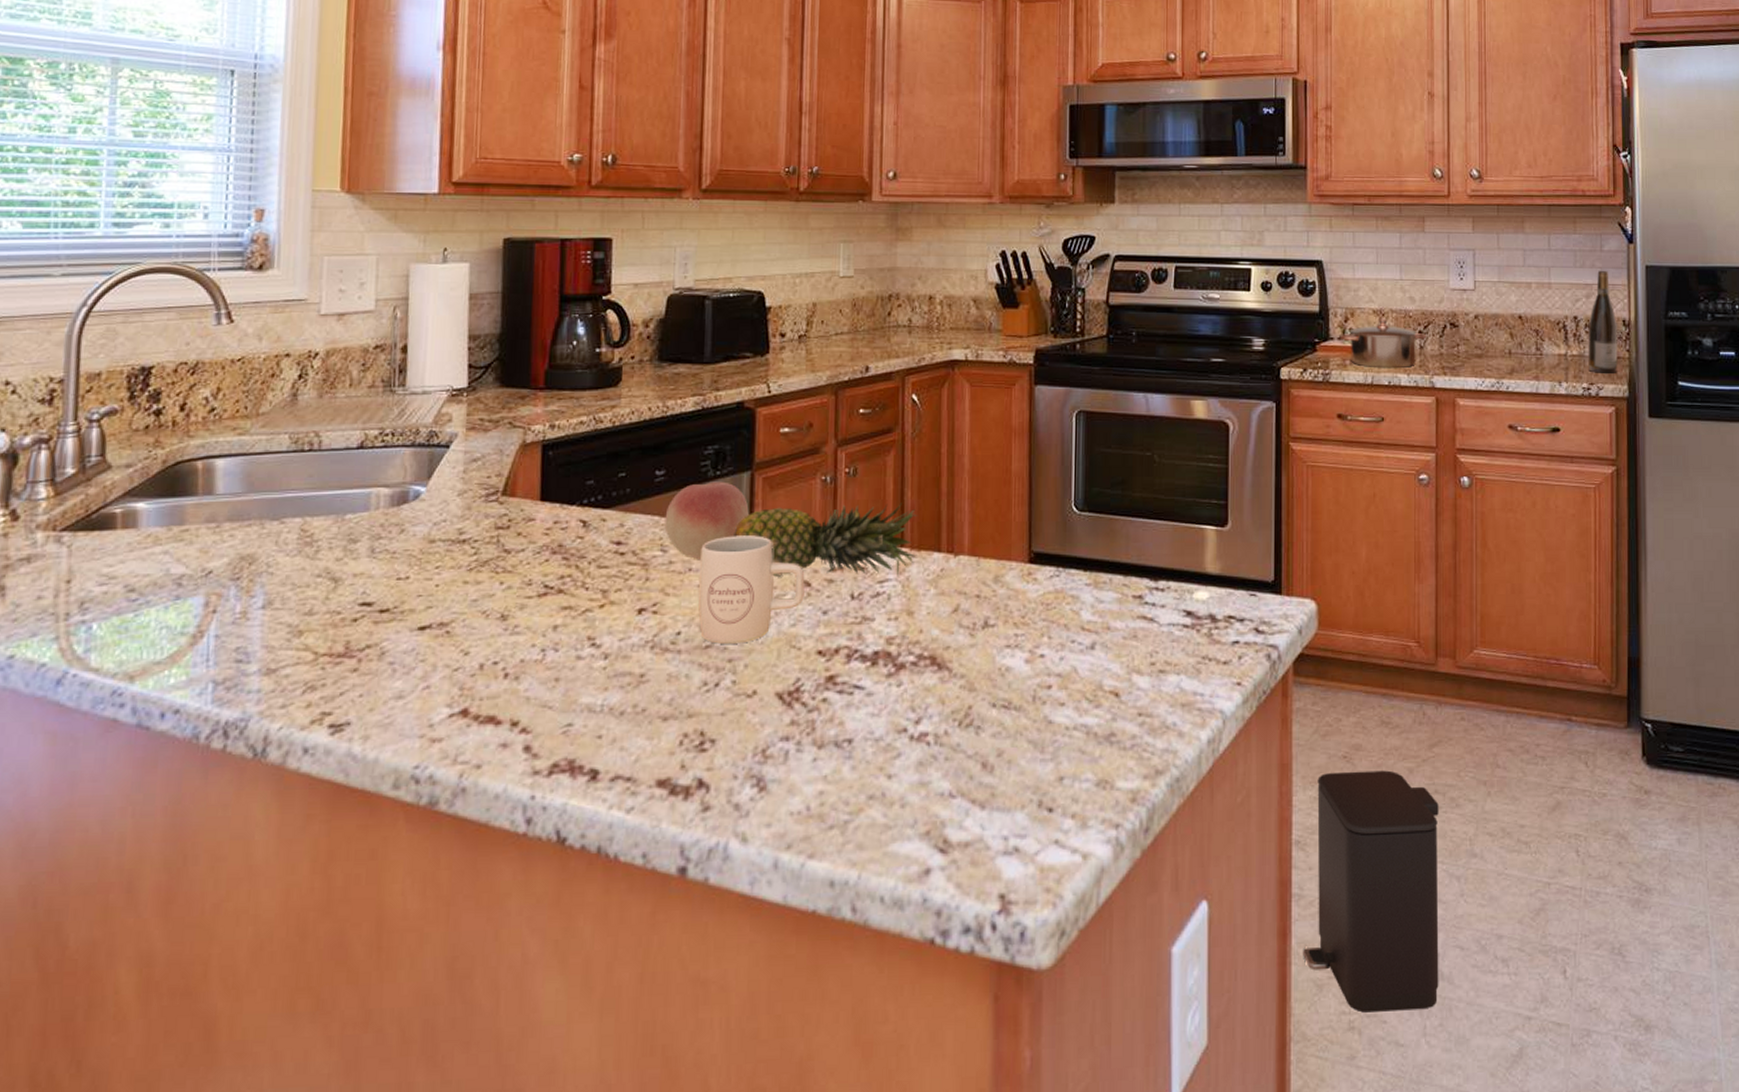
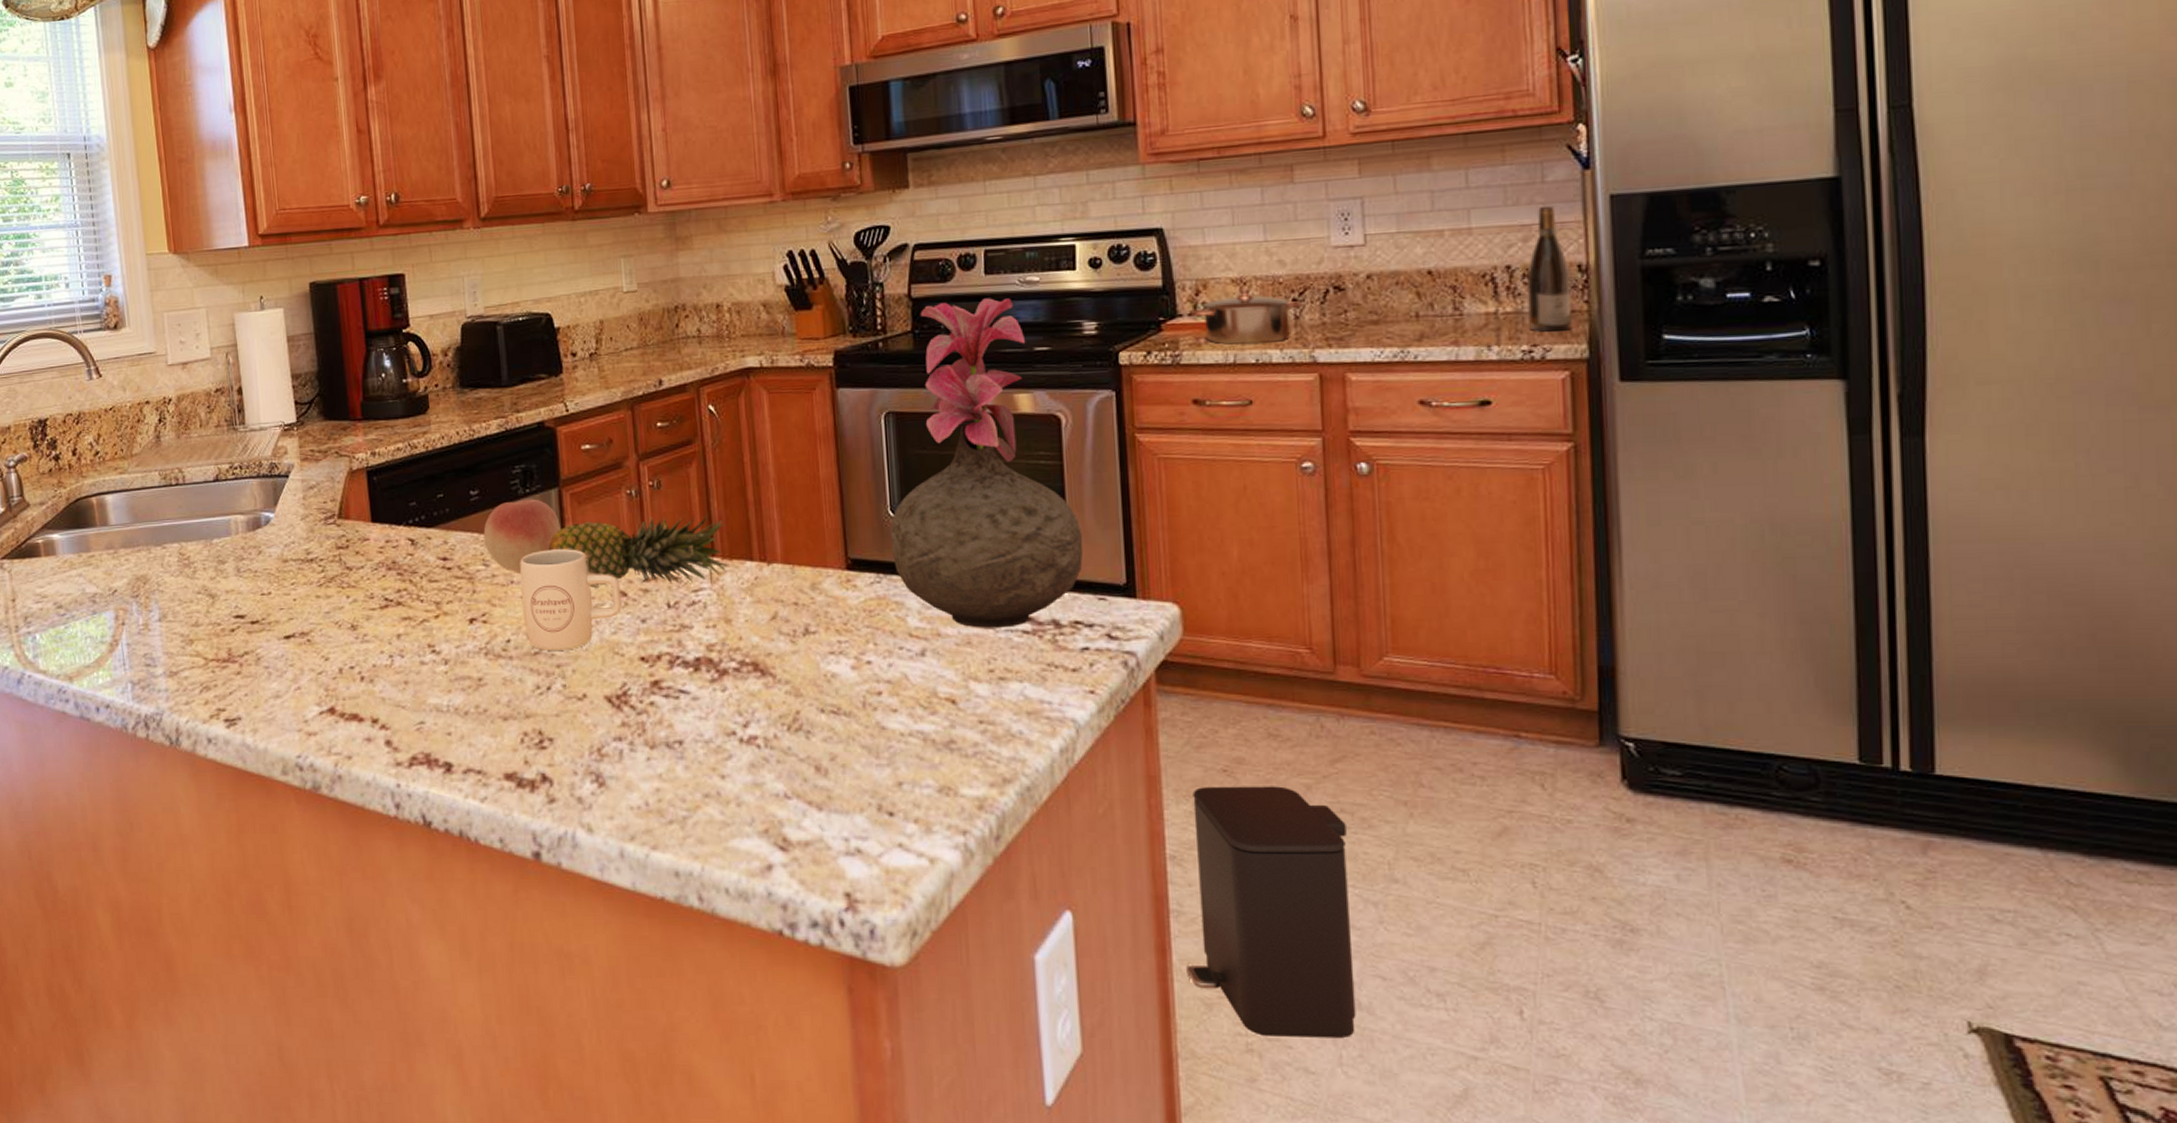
vase: none [1072,310,1240,622] -> present [890,298,1084,628]

